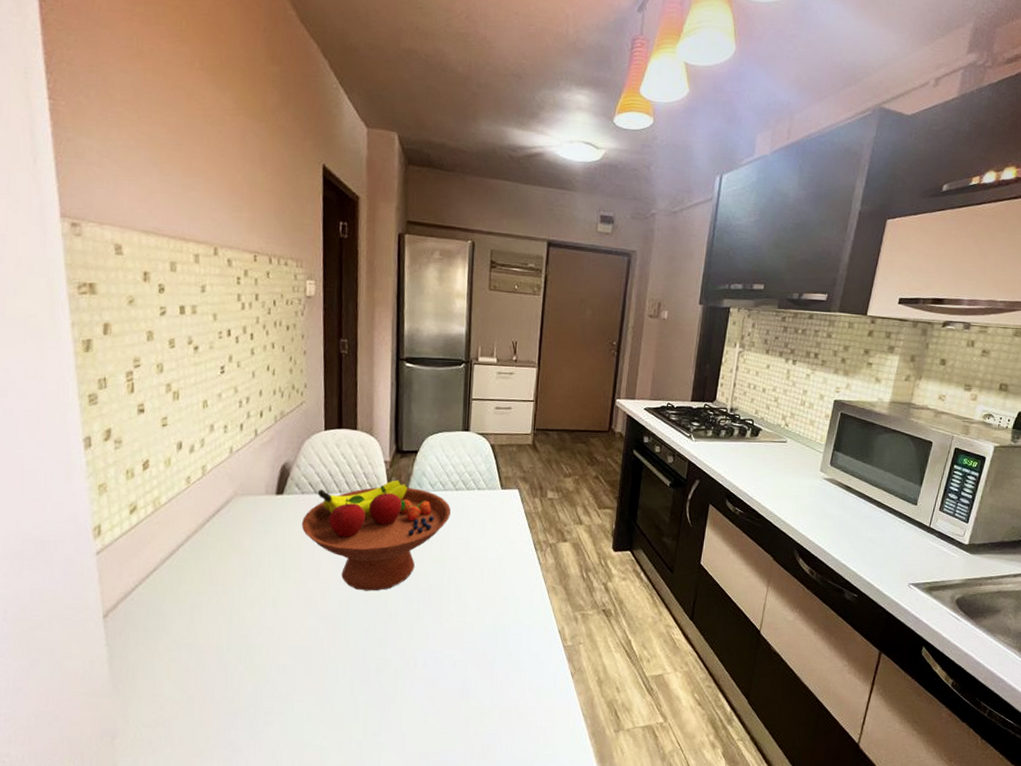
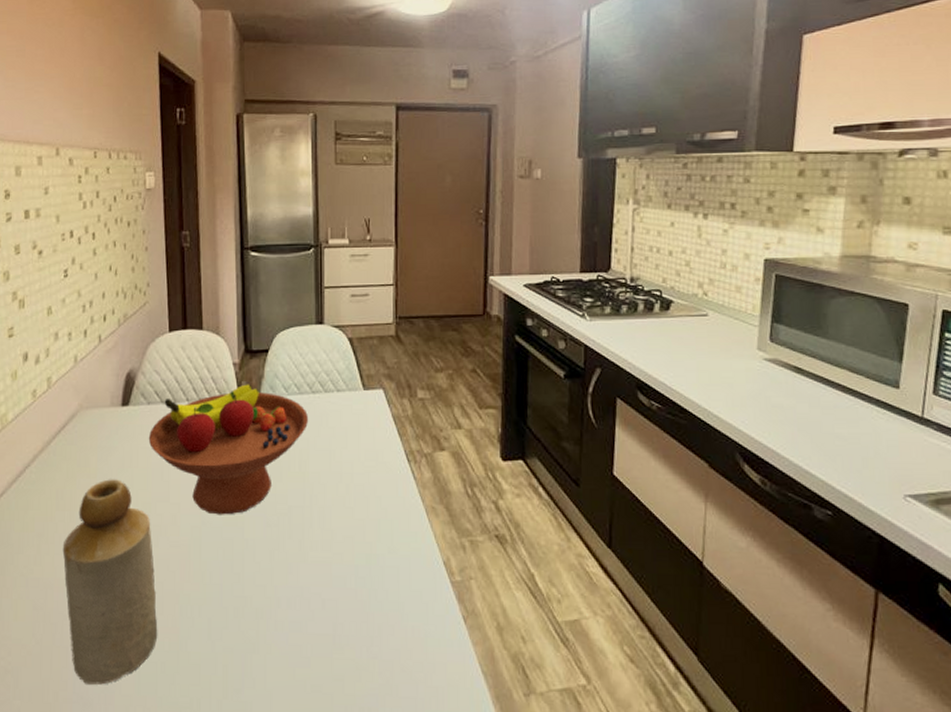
bottle: none [215,559,305,733] -> present [62,479,158,685]

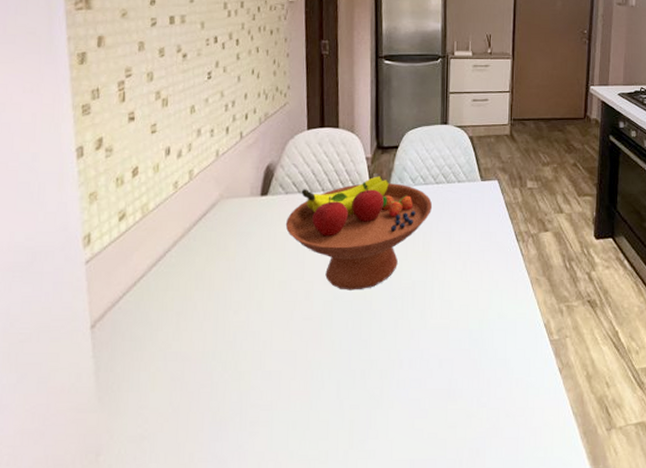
bottle: present [62,479,158,685] -> none [200,261,290,444]

